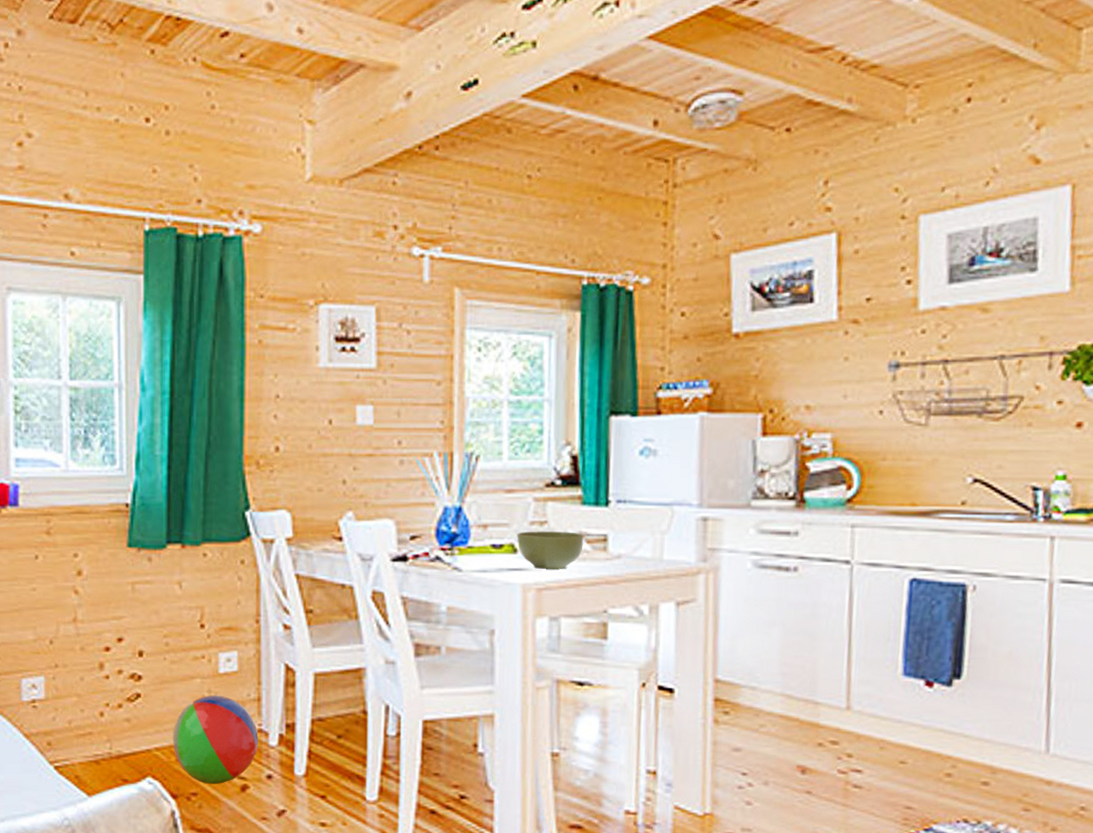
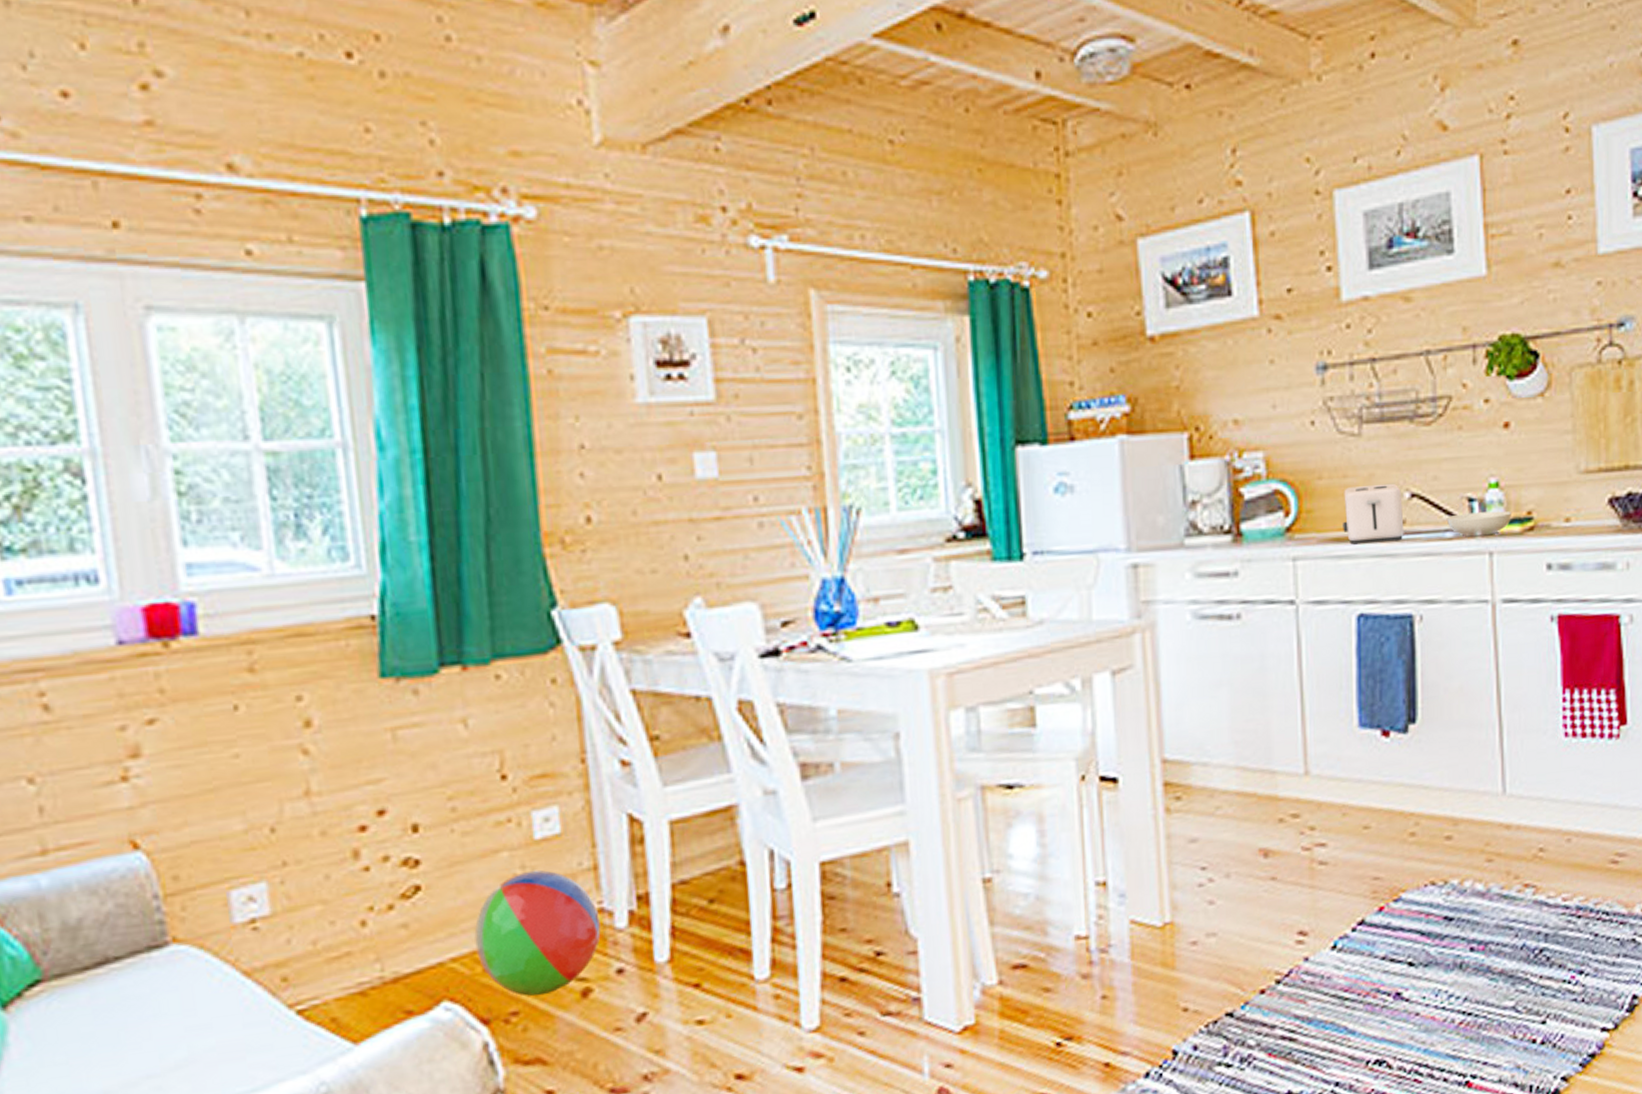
bowl: present [517,531,585,569] -> none [916,596,999,648]
toaster: none [901,468,965,519] -> present [1342,483,1404,545]
bowl: none [1008,500,1079,523] -> present [1446,510,1513,538]

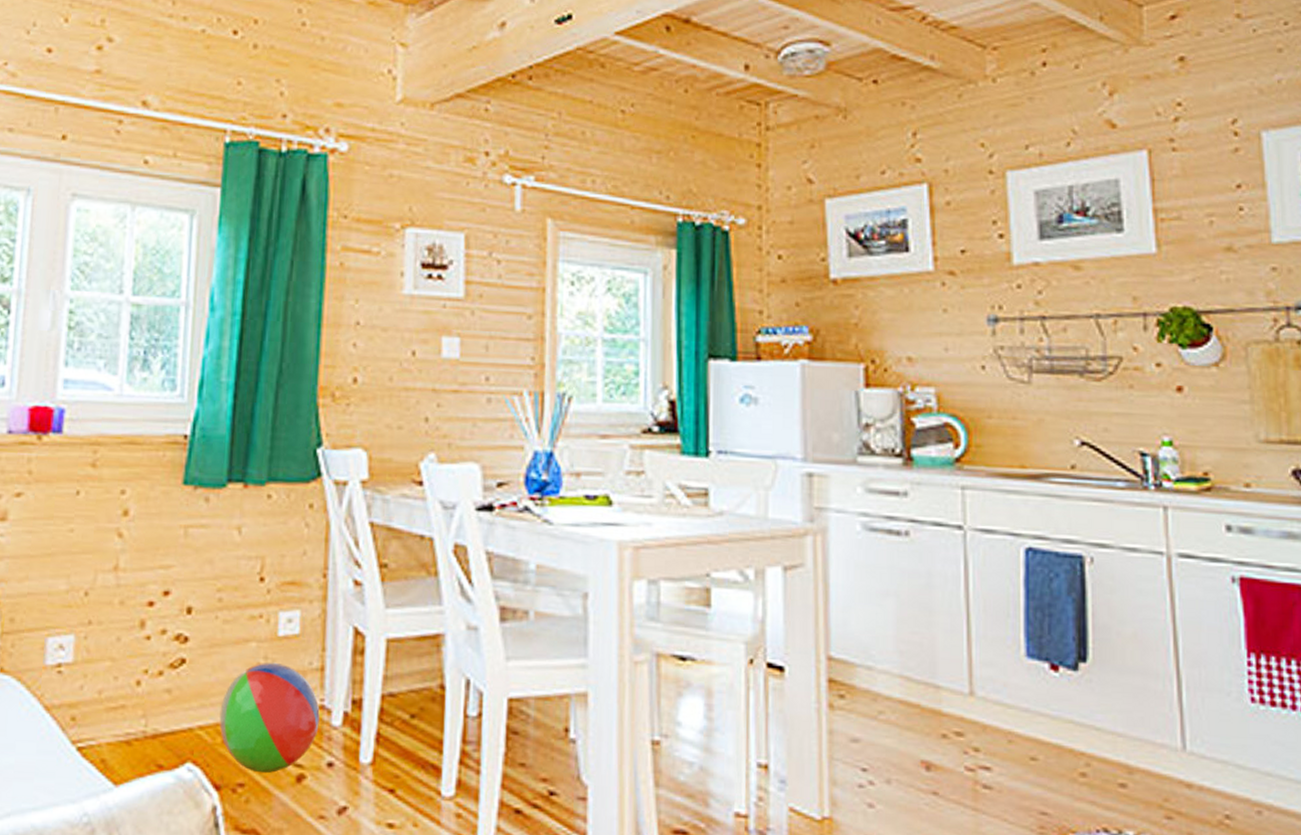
toaster: present [1342,483,1404,545] -> none [1011,428,1074,484]
bowl: present [1446,510,1513,538] -> none [1117,466,1188,492]

